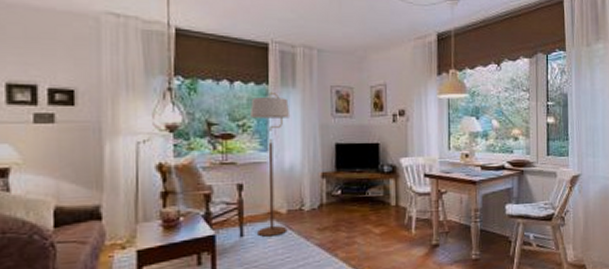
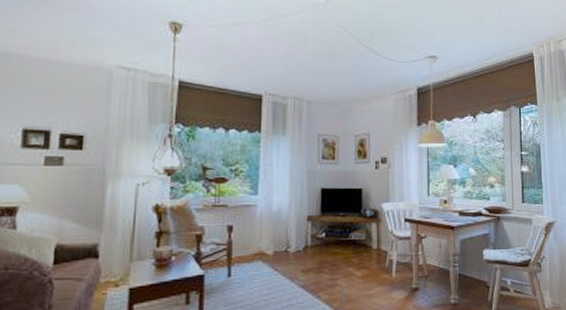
floor lamp: present [250,91,291,237] -> none [243,139,280,277]

